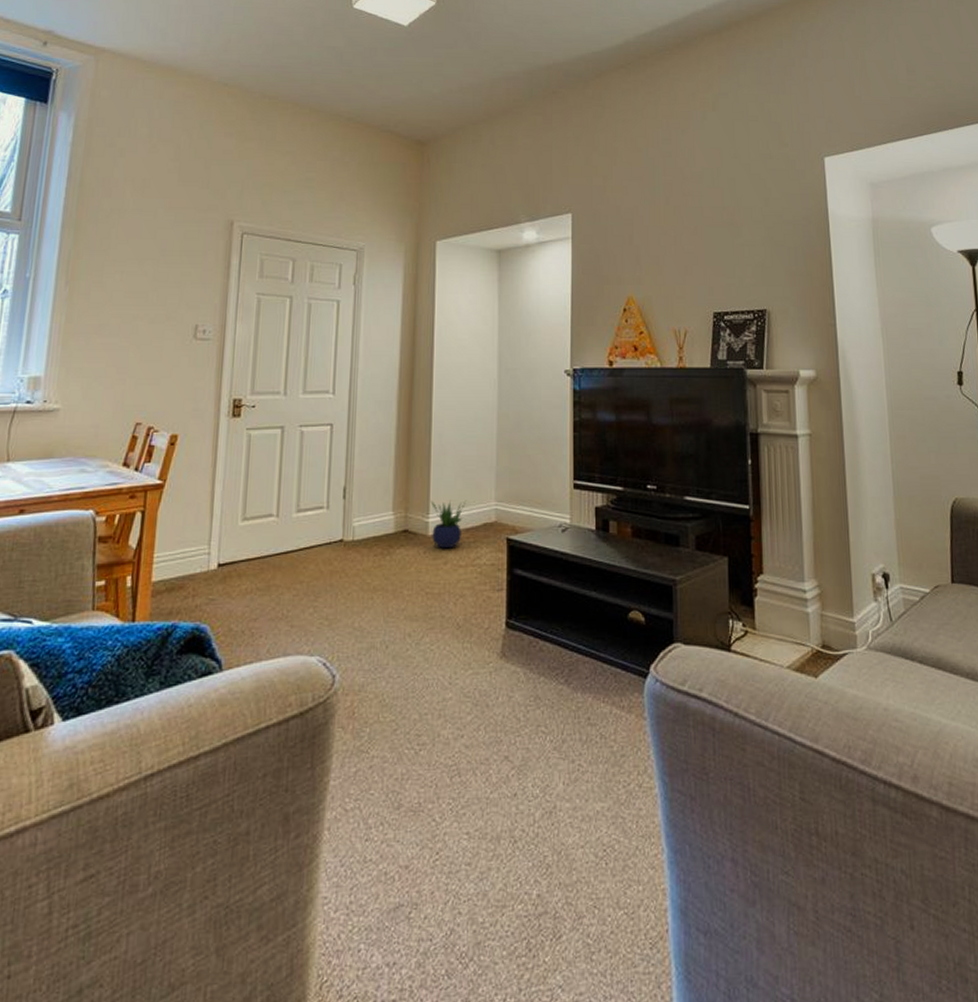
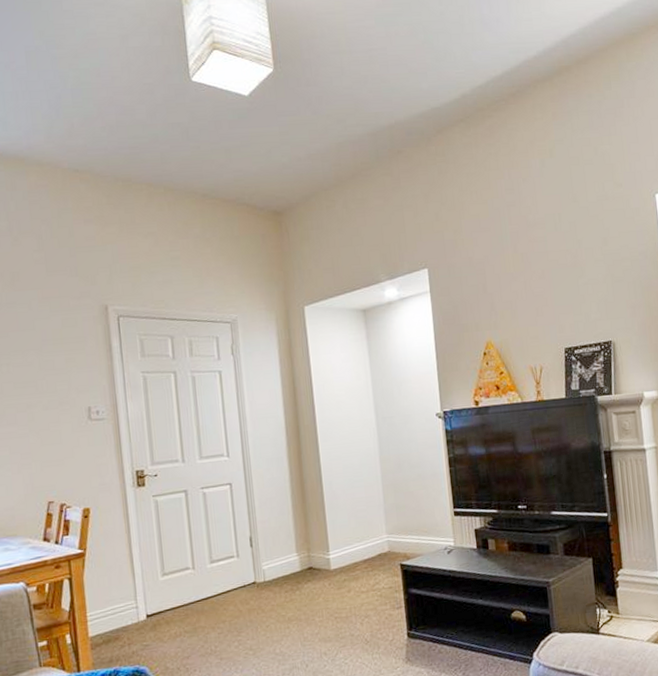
potted plant: present [430,500,466,549] -> none [329,536,361,579]

